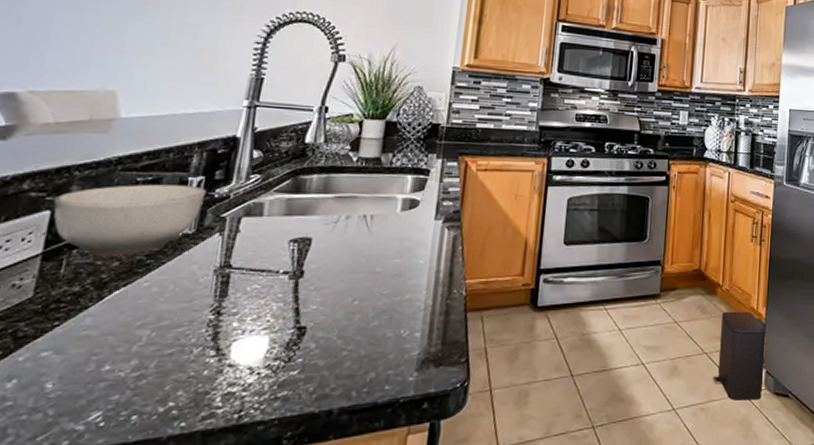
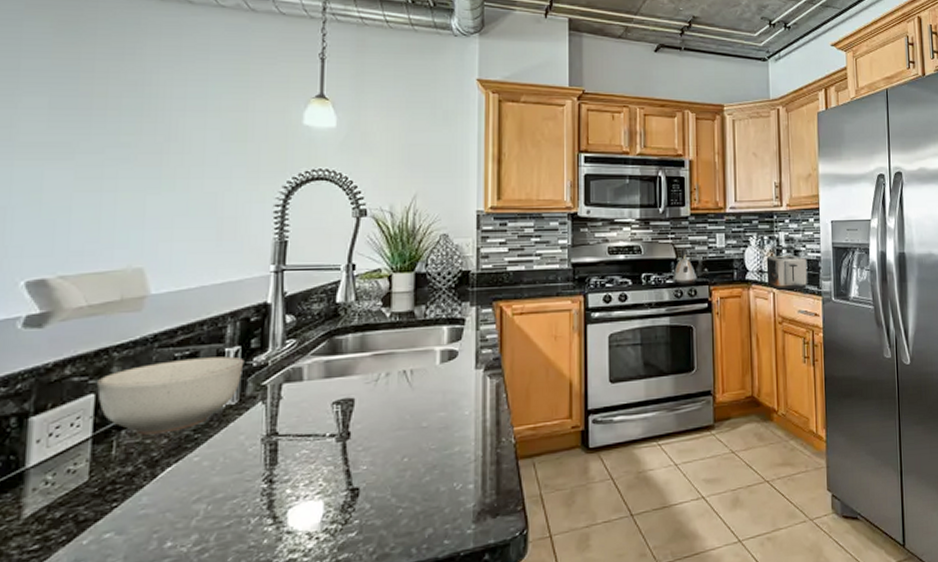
kettle: none [633,120,658,160] -> present [671,246,697,288]
pedal bin: present [712,311,767,401] -> none [776,434,831,528]
toaster: none [723,136,763,171] -> present [766,254,807,290]

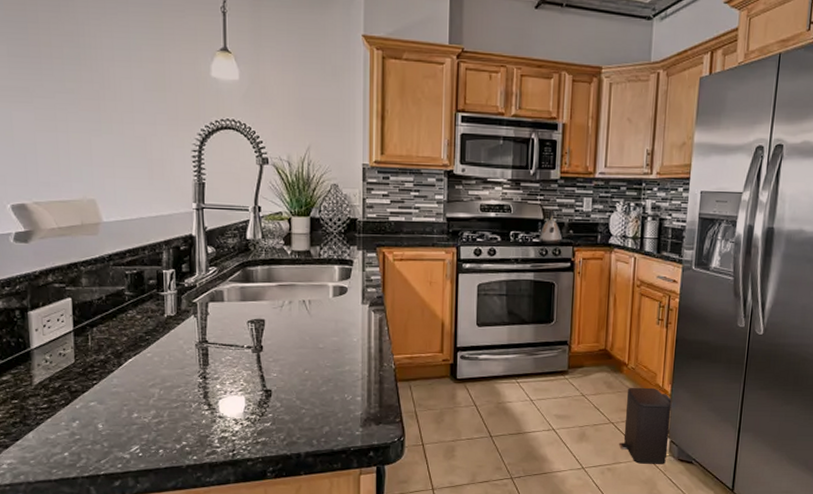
bowl: present [96,356,244,435] -> none [71,276,178,333]
toaster: present [766,254,807,290] -> none [629,222,671,256]
pedal bin: none [776,434,831,528] -> present [618,387,672,464]

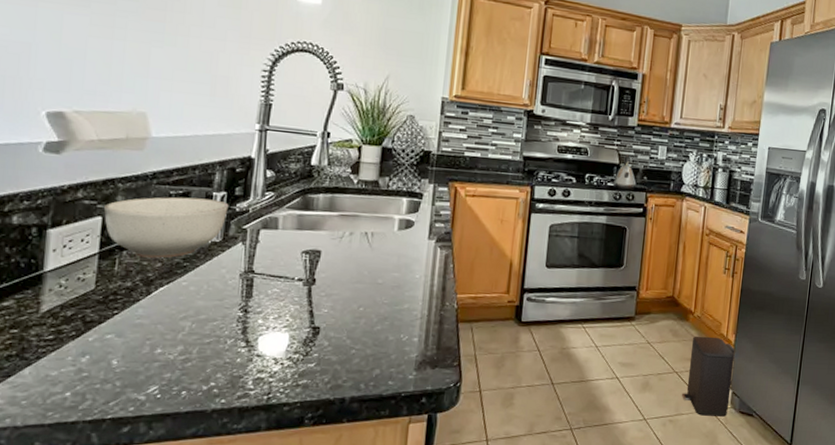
bowl: none [71,276,178,333] -> present [103,196,229,258]

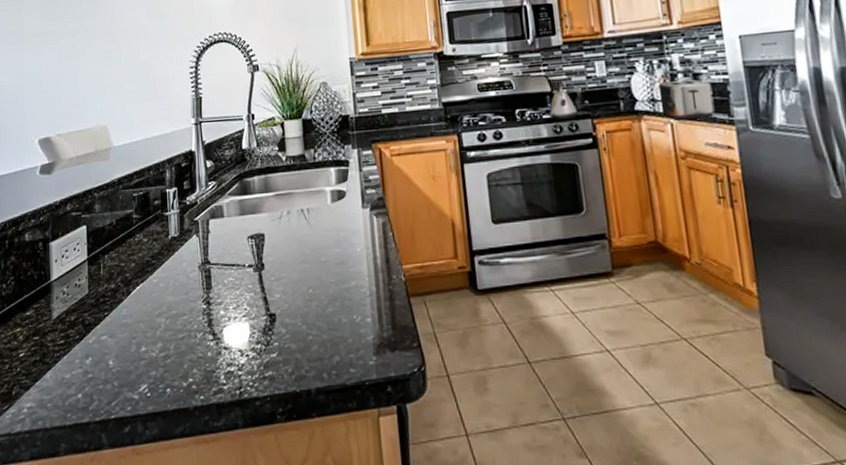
bowl: present [103,196,229,258] -> none [86,196,181,259]
pedal bin: present [681,336,735,417] -> none [695,288,773,397]
toaster: none [700,172,740,207] -> present [658,79,714,120]

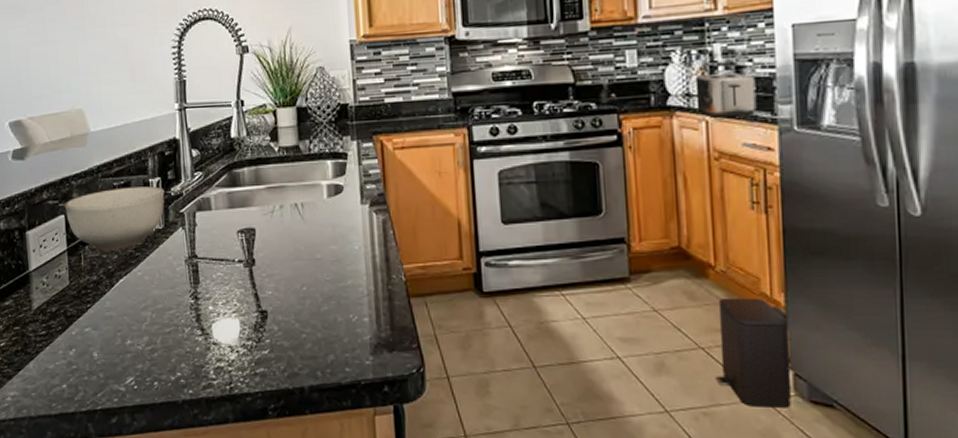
bowl: none [86,196,181,259] -> present [64,186,165,250]
kettle: present [548,78,578,123] -> none [570,68,603,117]
pedal bin: none [695,288,773,397] -> present [714,297,792,408]

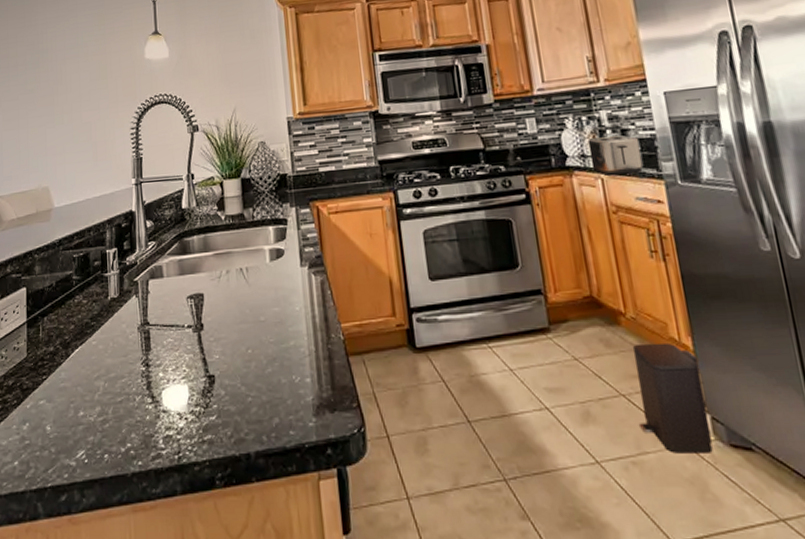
bowl: present [64,186,165,250] -> none [26,257,121,321]

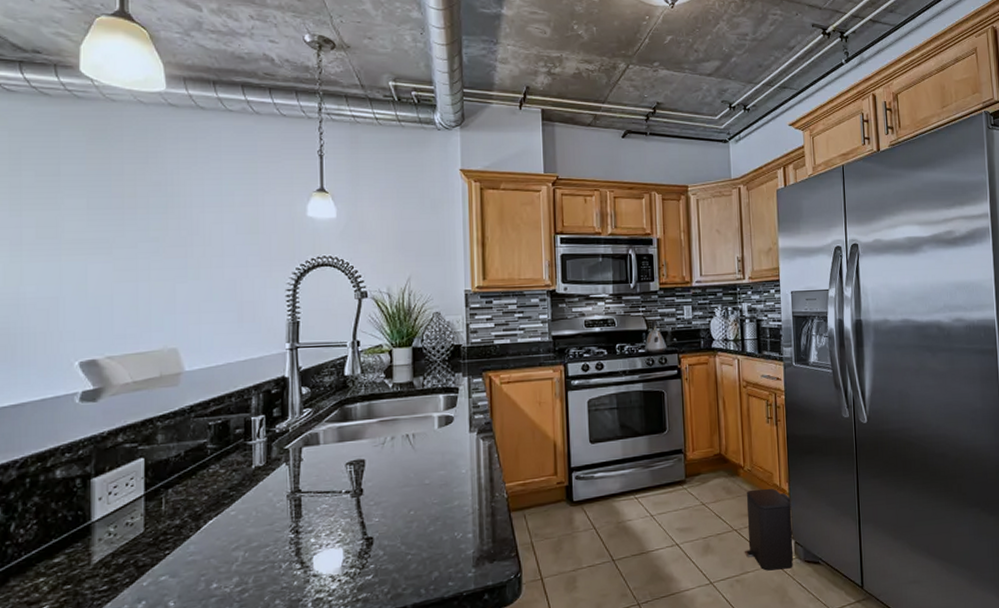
kettle: none [482,135,510,179] -> present [643,318,667,357]
toaster: present [587,135,643,176] -> none [730,324,769,357]

